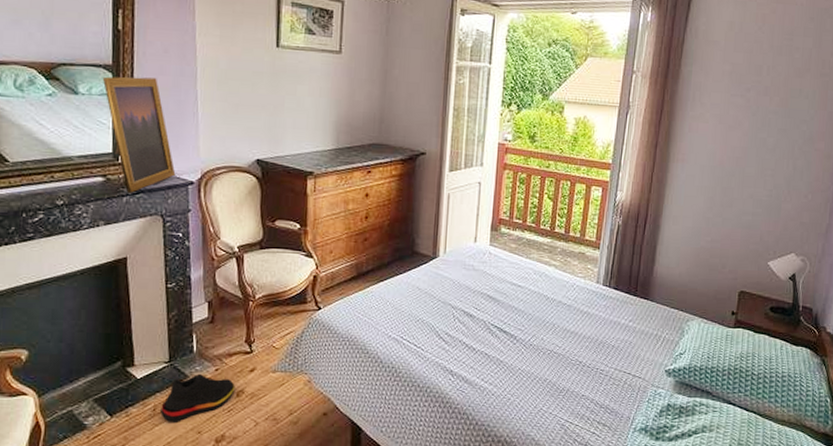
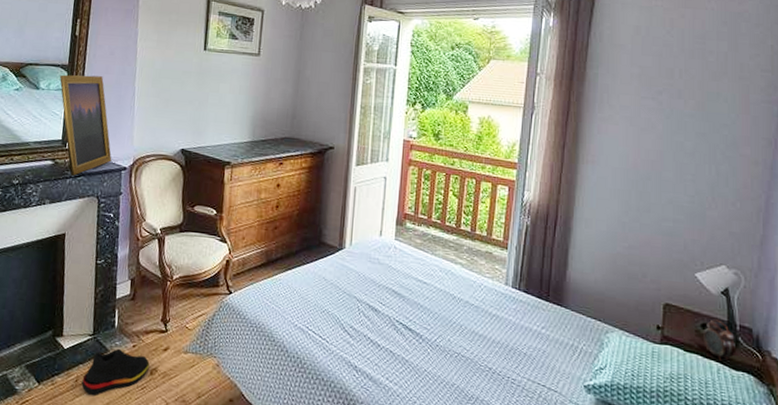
alarm clock: none [770,302,798,339] -> present [702,319,735,361]

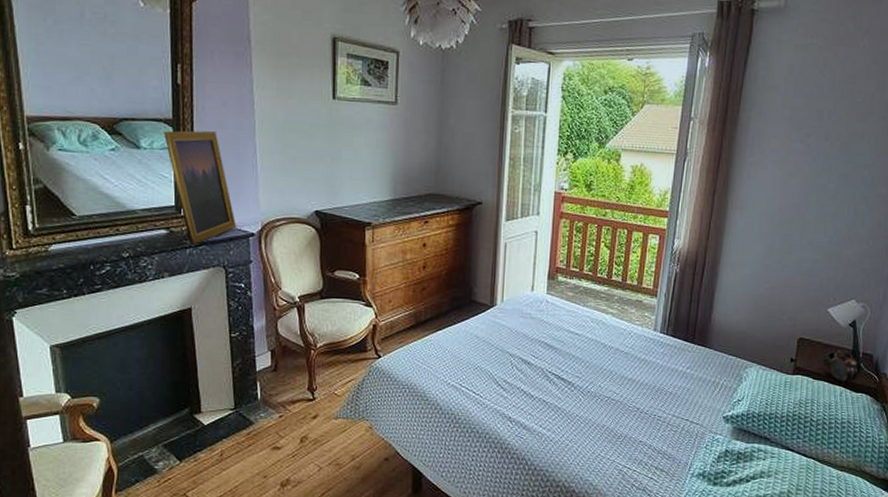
shoe: present [81,348,150,395] -> none [227,420,299,467]

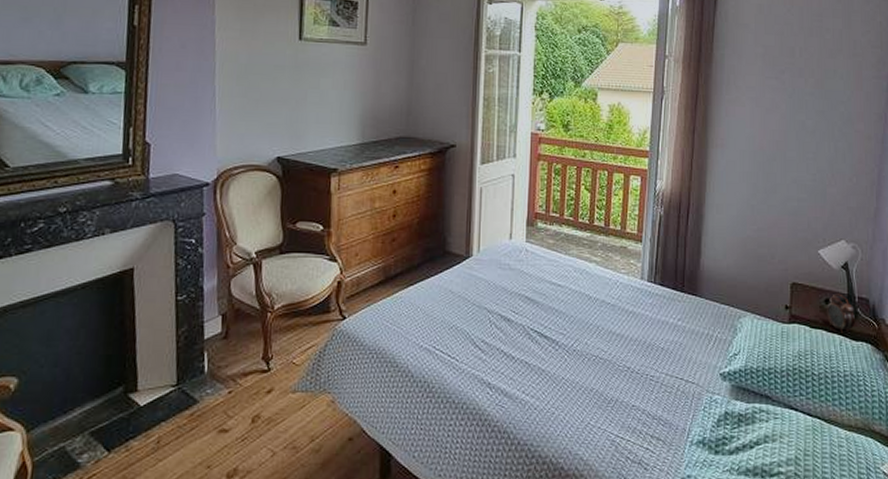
picture frame: present [163,130,237,246] -> none [114,74,190,199]

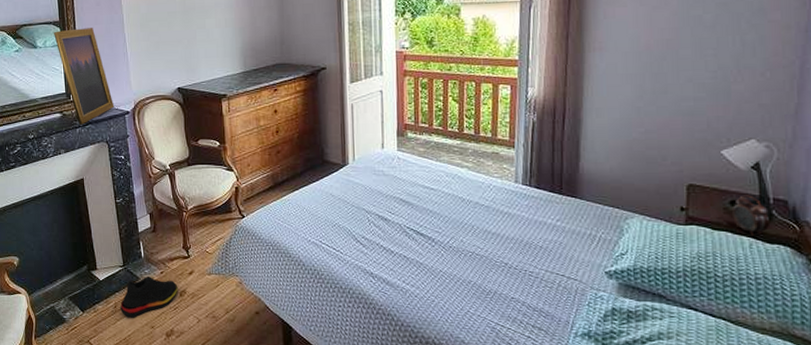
picture frame: none [114,74,190,199] -> present [53,28,115,126]
shoe: none [165,397,250,456] -> present [120,275,178,318]

